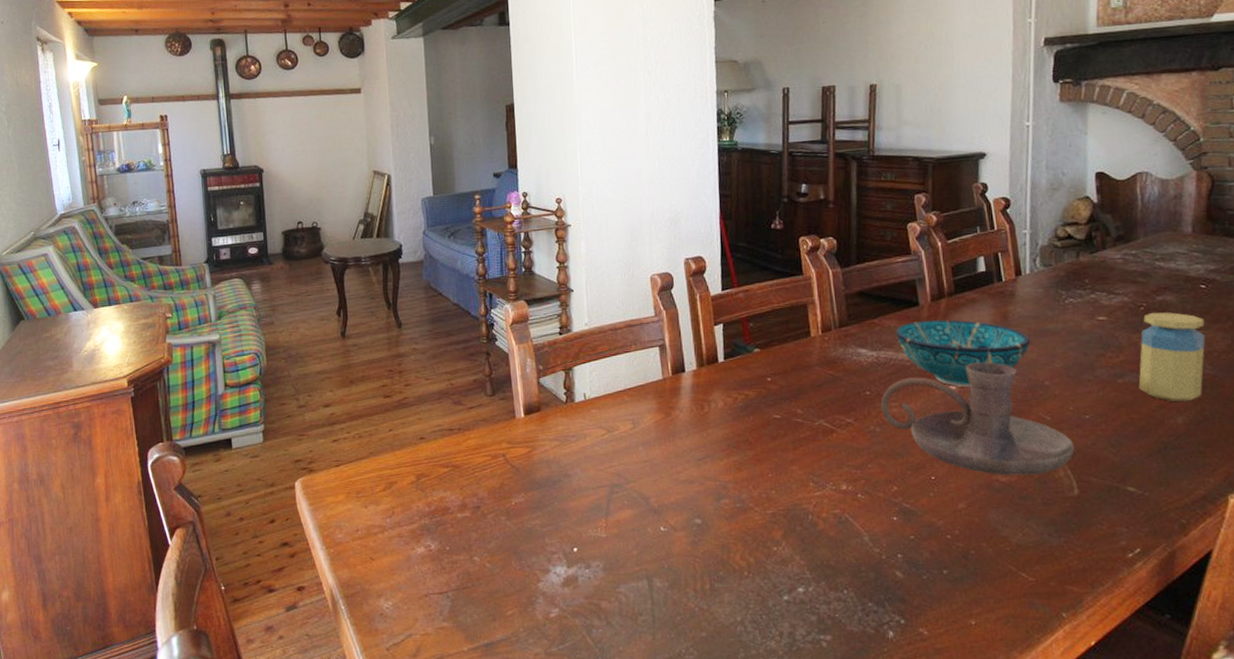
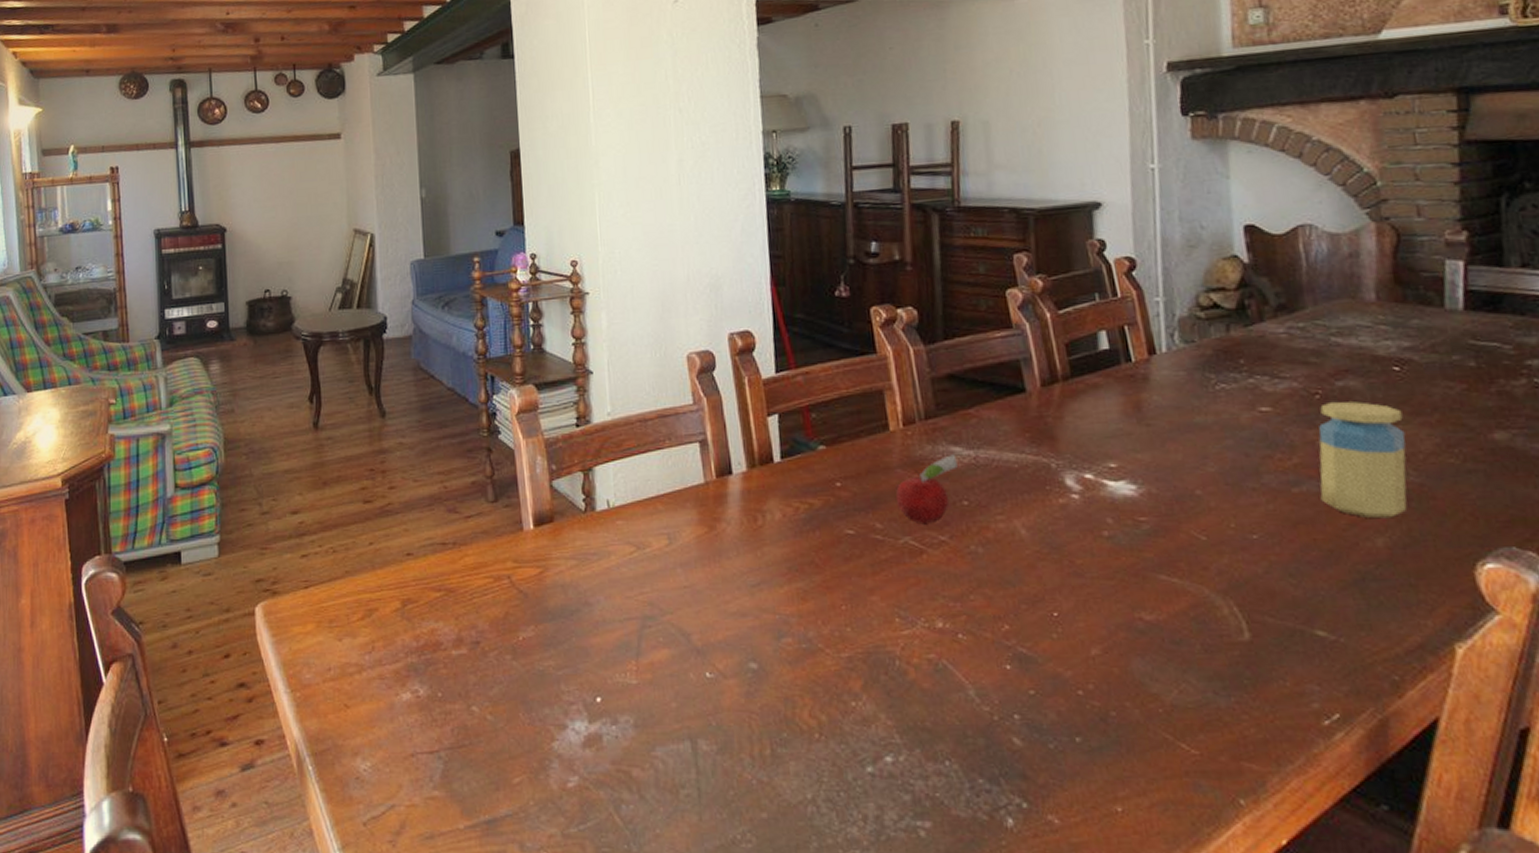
fruit: none [813,355,863,410] -> present [895,454,958,525]
candle holder: present [880,362,1075,476] -> none [982,464,1241,613]
bowl: present [895,319,1030,387] -> none [997,410,1173,496]

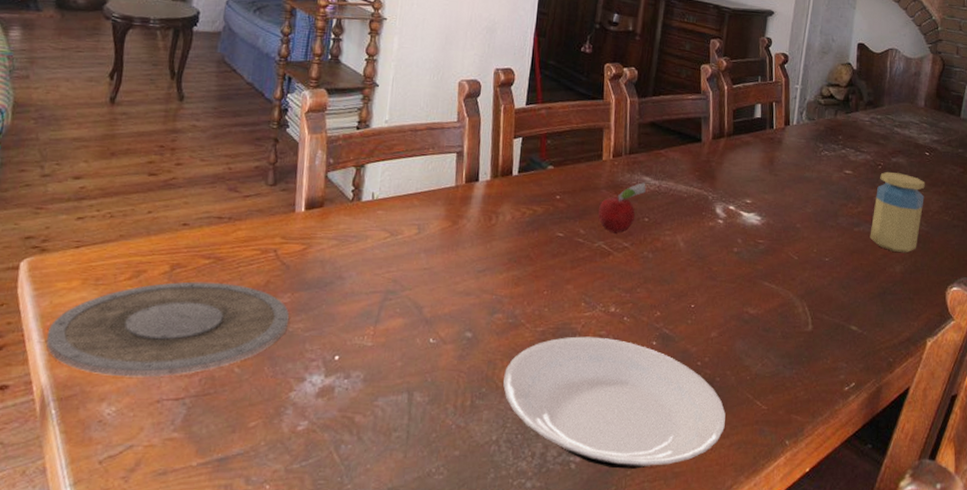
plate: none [291,617,538,728] -> present [46,281,290,378]
plate: none [808,662,1137,838] -> present [503,336,726,469]

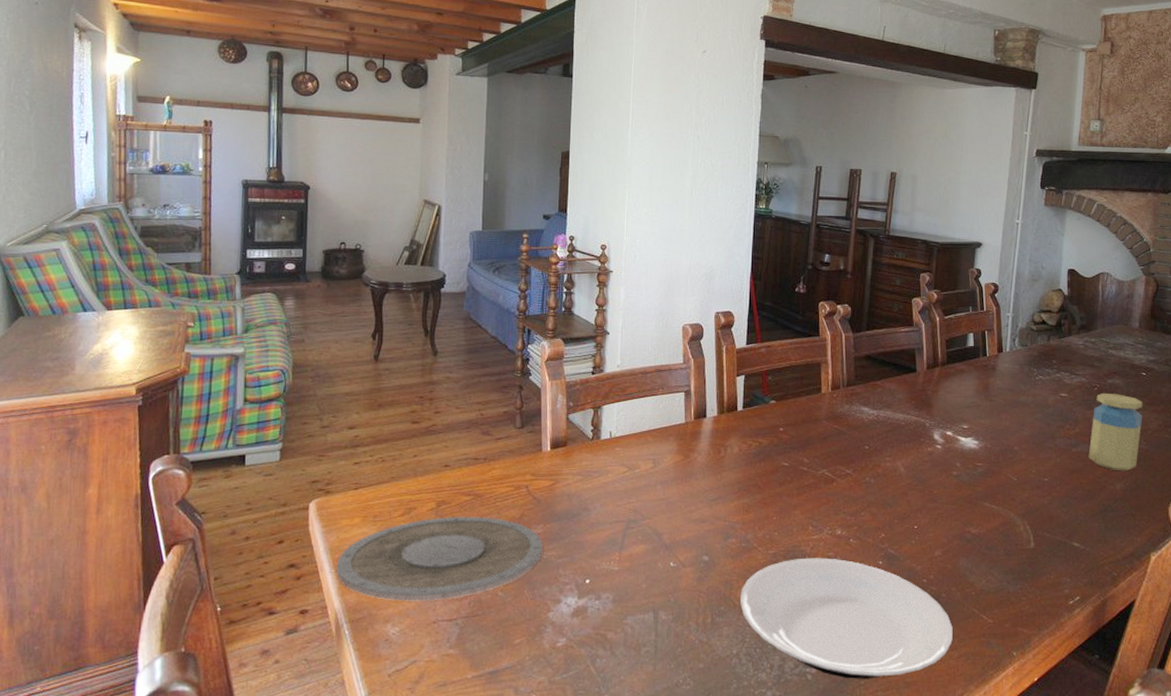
fruit: present [598,182,646,234] -> none [820,413,865,461]

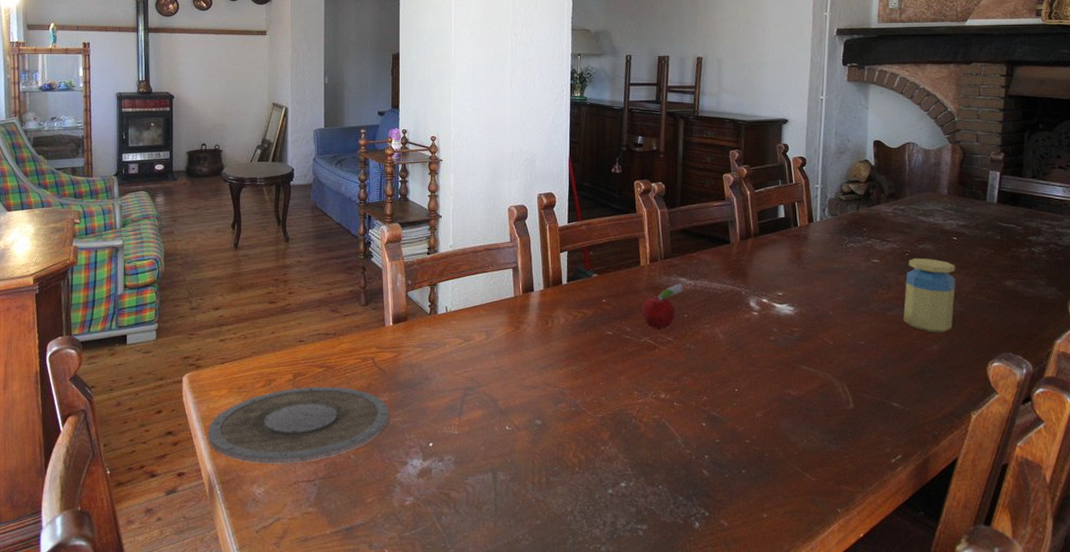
plate: present [740,558,953,679] -> none [572,420,777,535]
fruit: none [820,413,865,461] -> present [641,283,683,329]

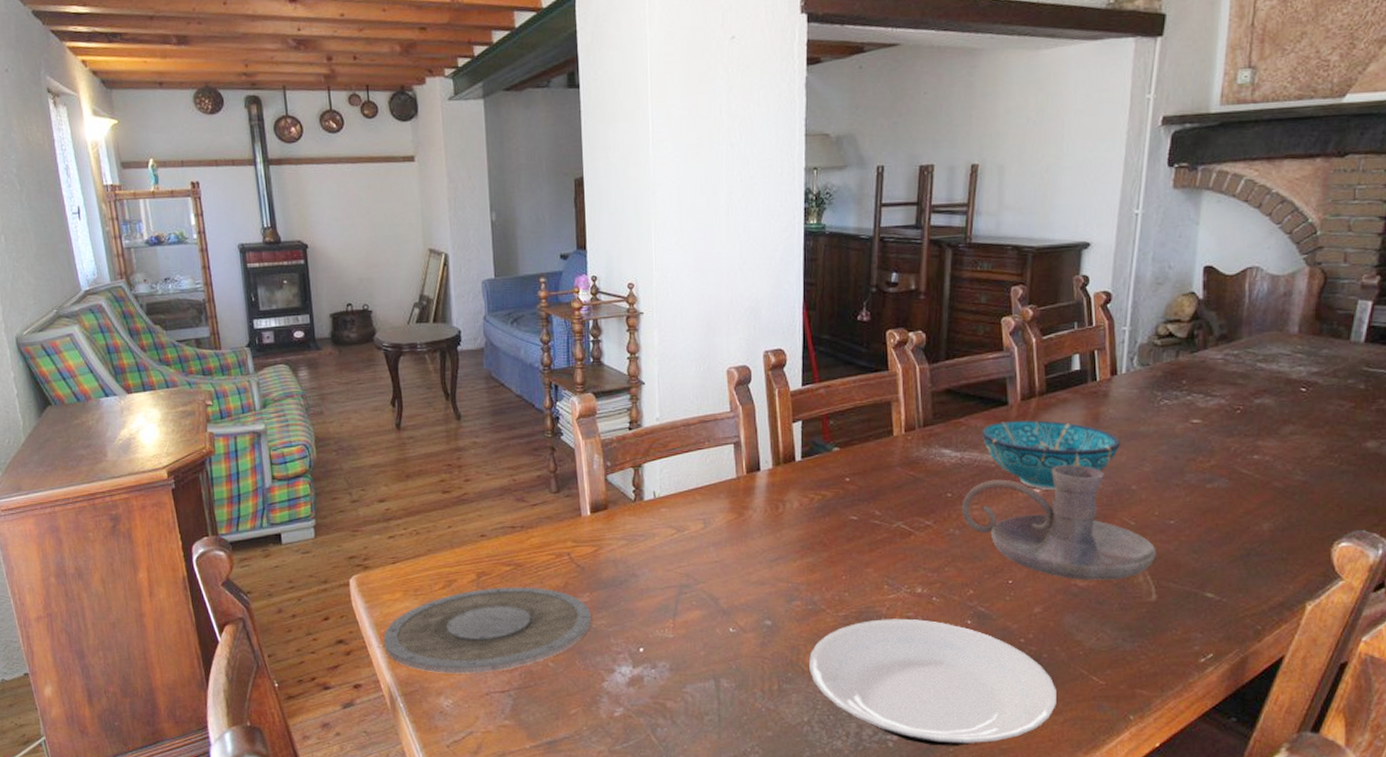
plate: none [572,420,777,535] -> present [809,618,1056,746]
fruit: present [641,283,683,329] -> none [893,456,946,512]
candle holder: none [695,293,851,391] -> present [961,465,1156,581]
bowl: none [710,256,818,313] -> present [982,420,1120,490]
jar: present [903,257,956,333] -> none [1227,415,1301,509]

